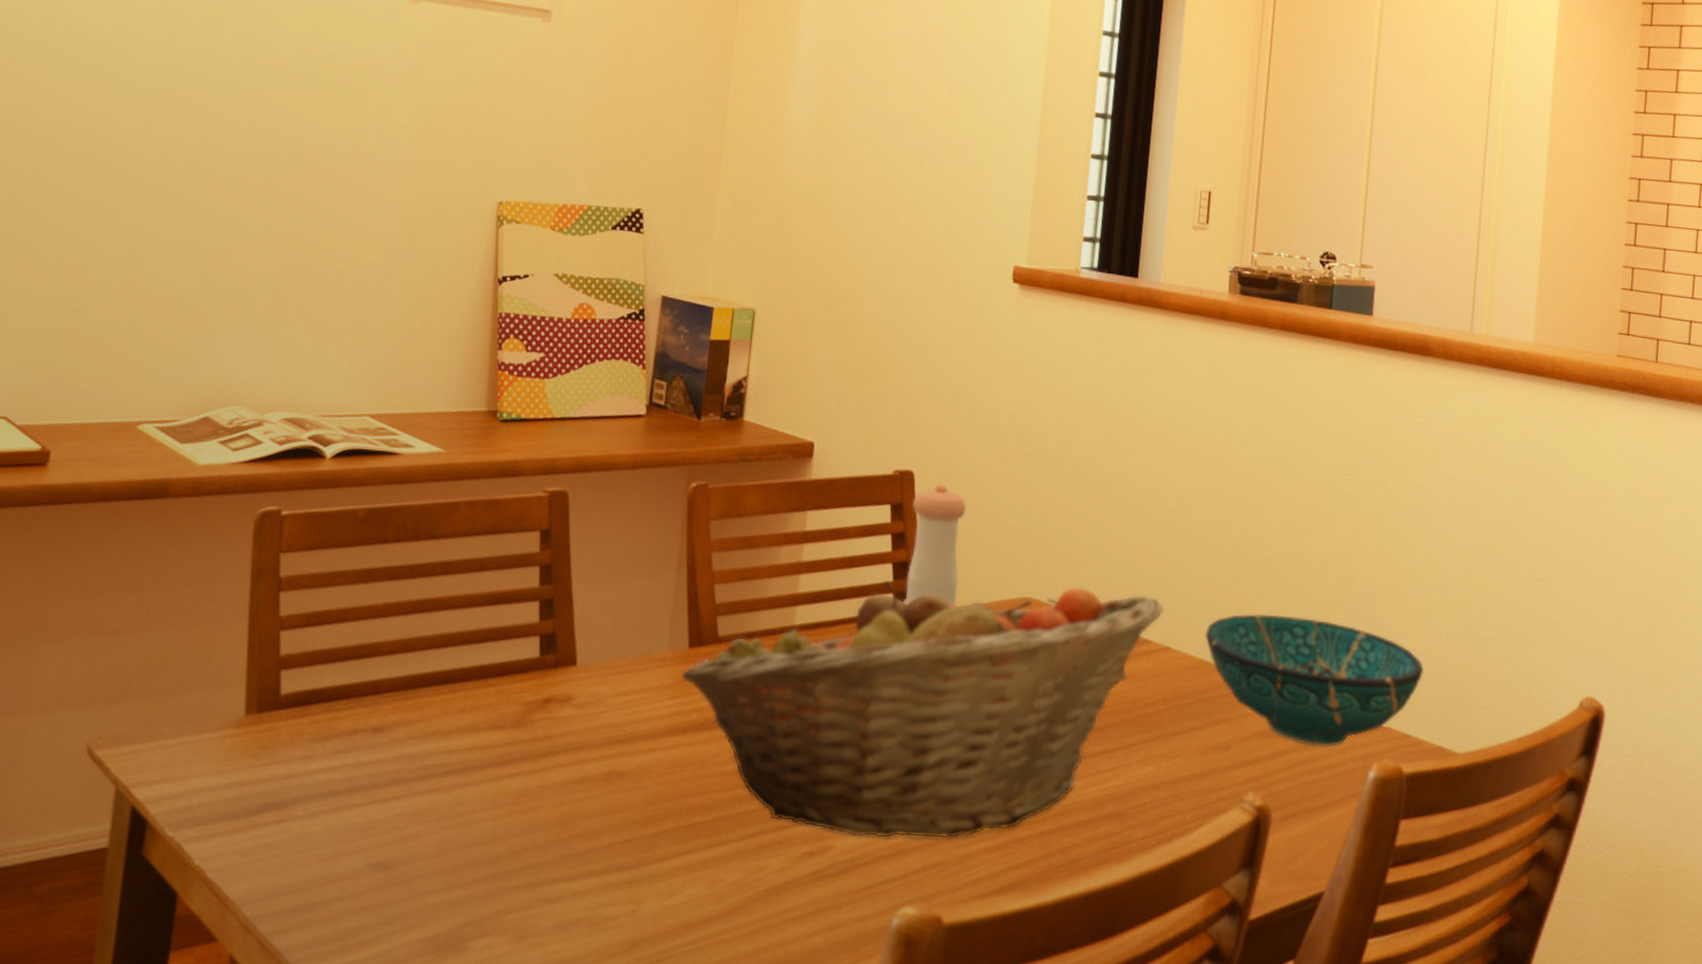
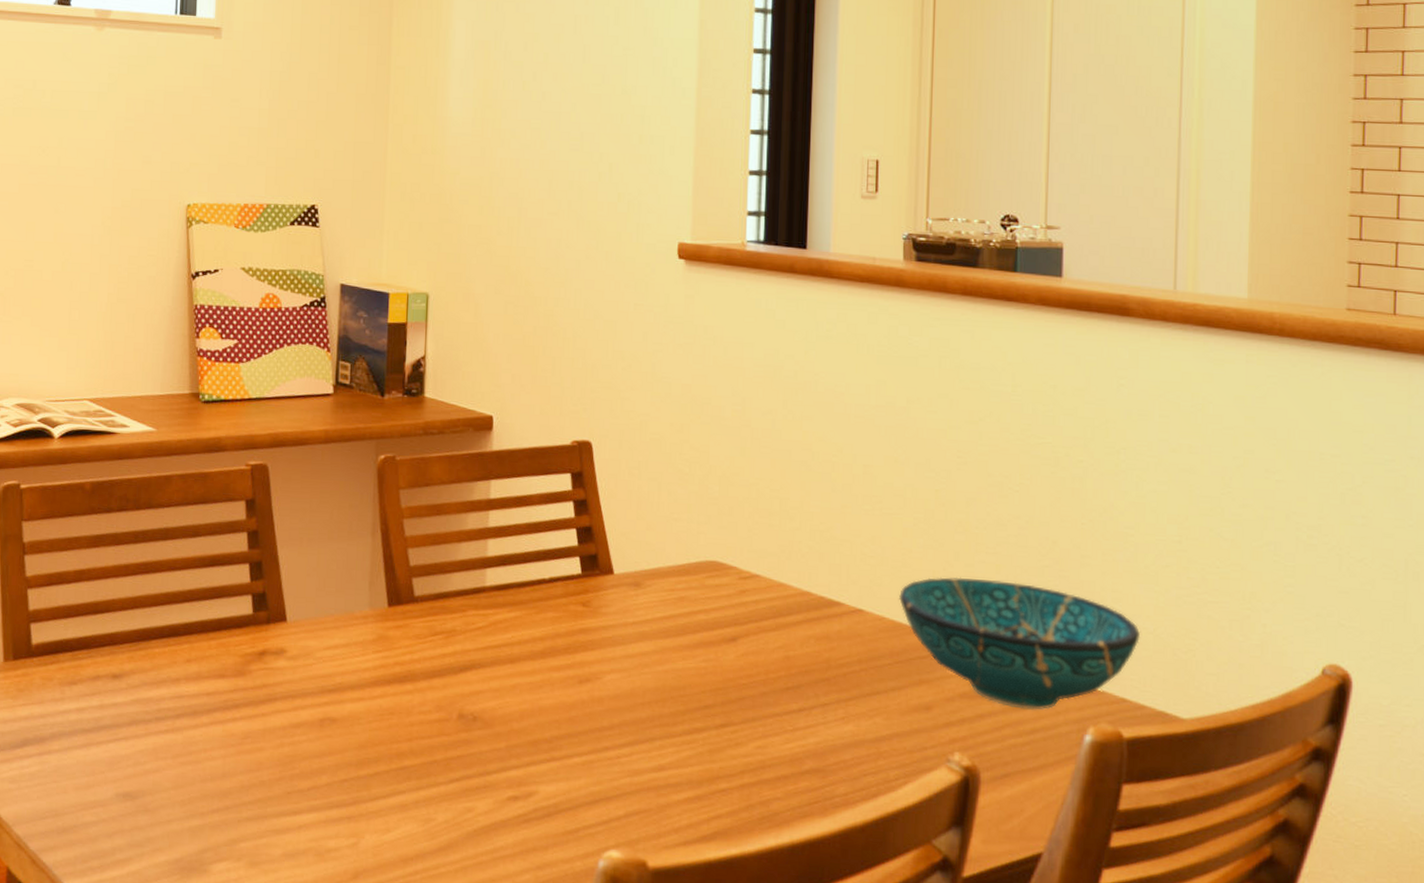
fruit basket: present [681,580,1164,839] -> none [383,544,853,788]
pepper shaker: present [901,482,966,606] -> none [587,452,646,569]

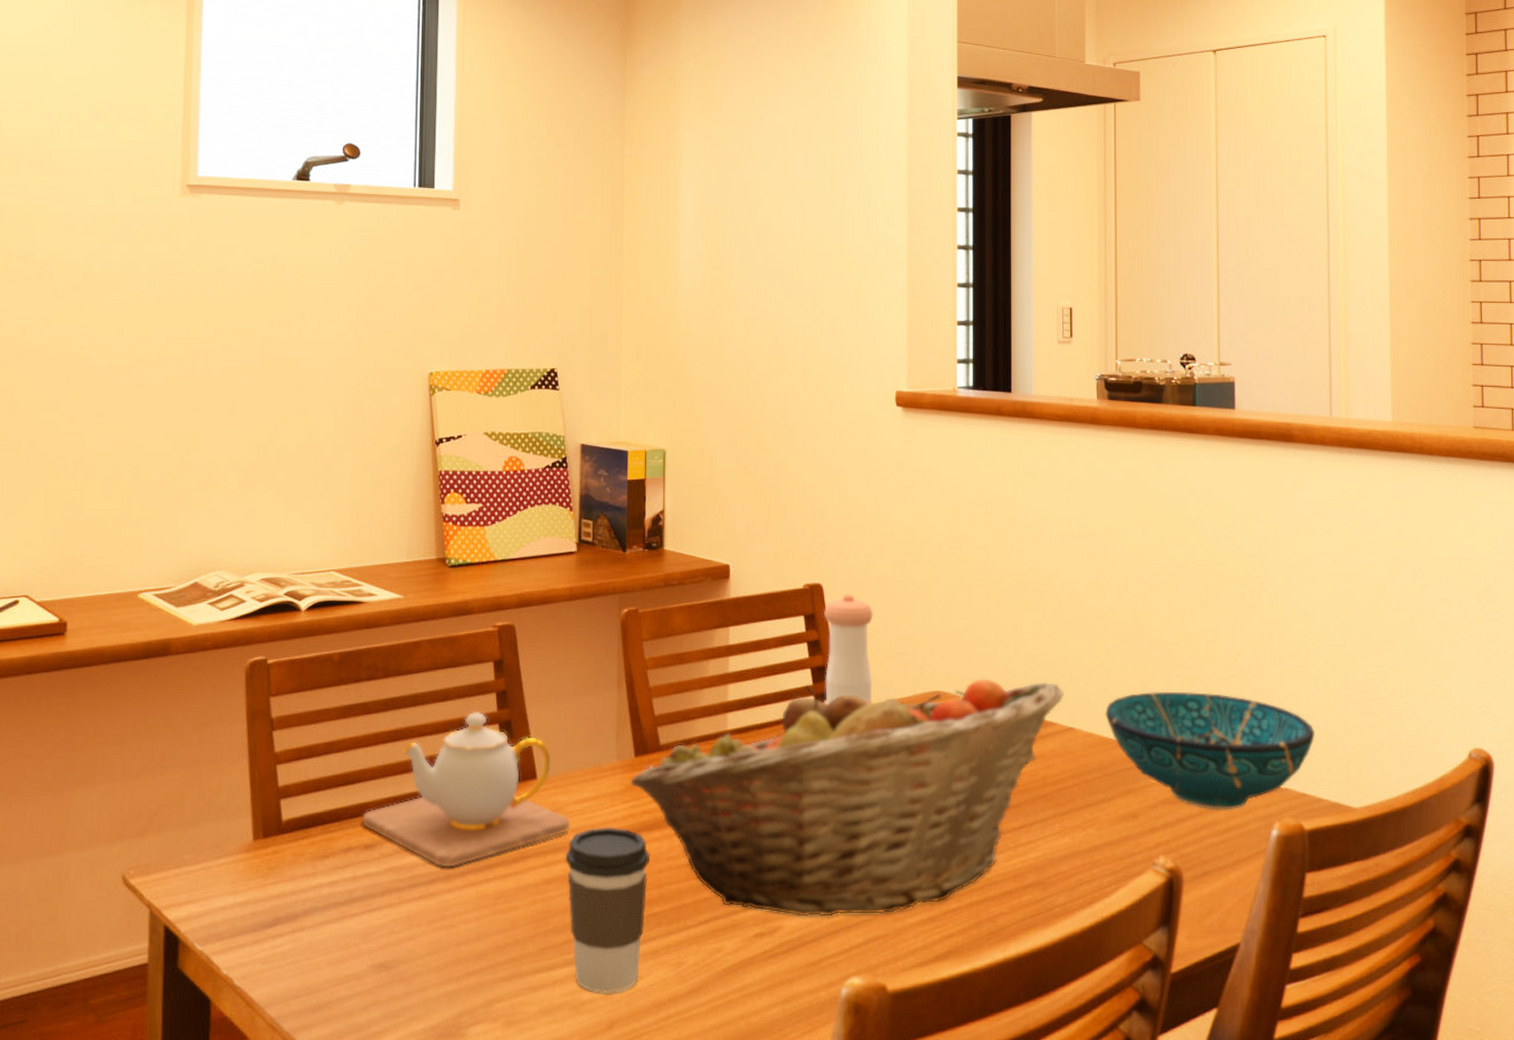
teapot: none [110,549,320,704] -> present [362,711,570,868]
coffee cup: none [313,675,402,844] -> present [565,827,651,994]
fruit basket: none [383,544,853,788] -> present [630,679,1064,917]
pepper shaker: none [587,452,646,569] -> present [821,592,874,706]

